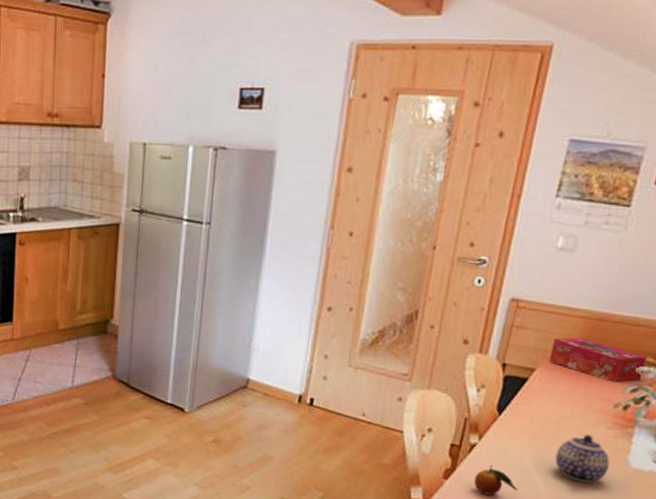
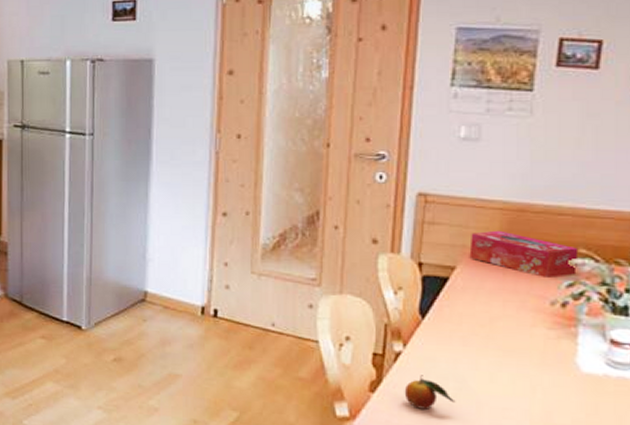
teapot: present [555,435,610,483] -> none [492,337,556,391]

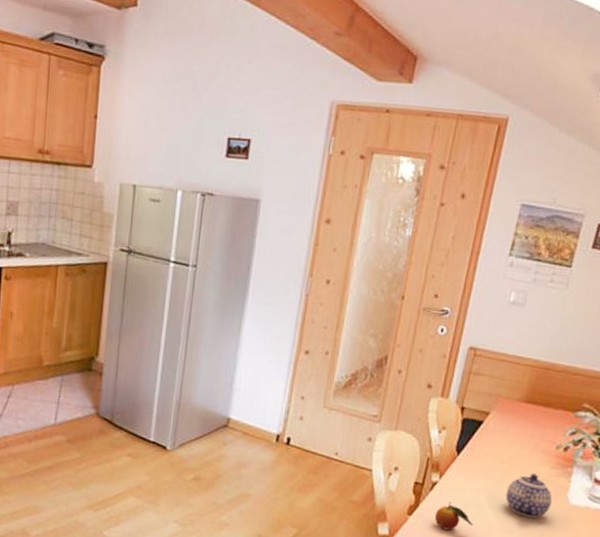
tissue box: present [469,230,579,279] -> none [501,384,584,427]
teapot: none [492,337,556,391] -> present [505,474,552,518]

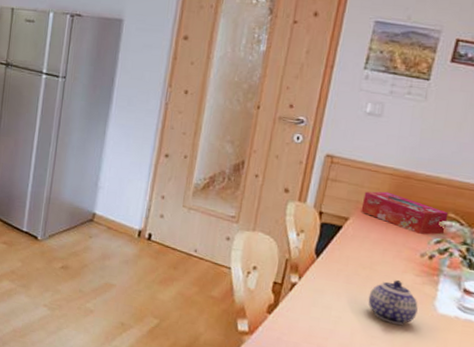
fruit: present [434,502,474,531] -> none [294,303,335,332]
tissue box: none [501,384,584,427] -> present [361,191,449,235]

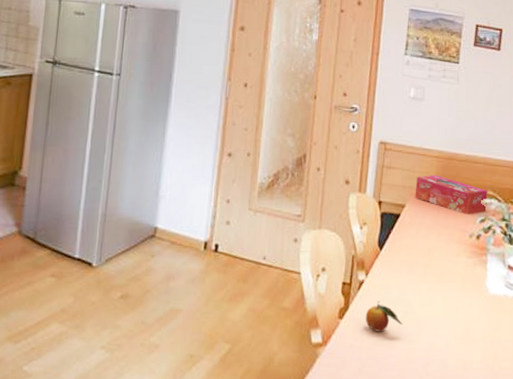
fruit: none [294,303,335,332] -> present [365,301,403,332]
teapot: present [368,280,418,325] -> none [429,265,472,311]

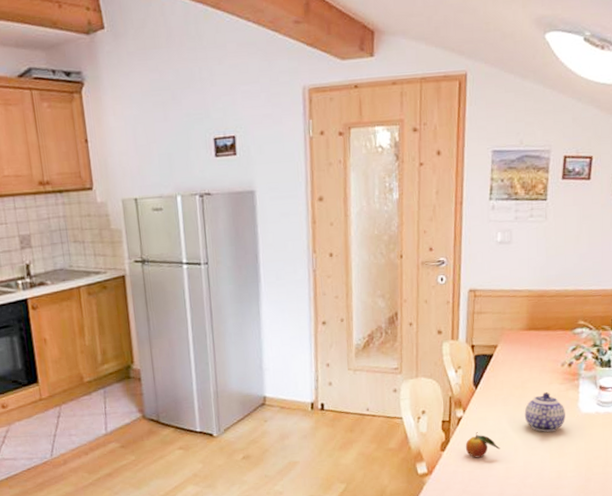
tissue box: present [415,174,488,215] -> none [506,313,579,347]
teapot: none [429,265,472,311] -> present [524,392,565,432]

